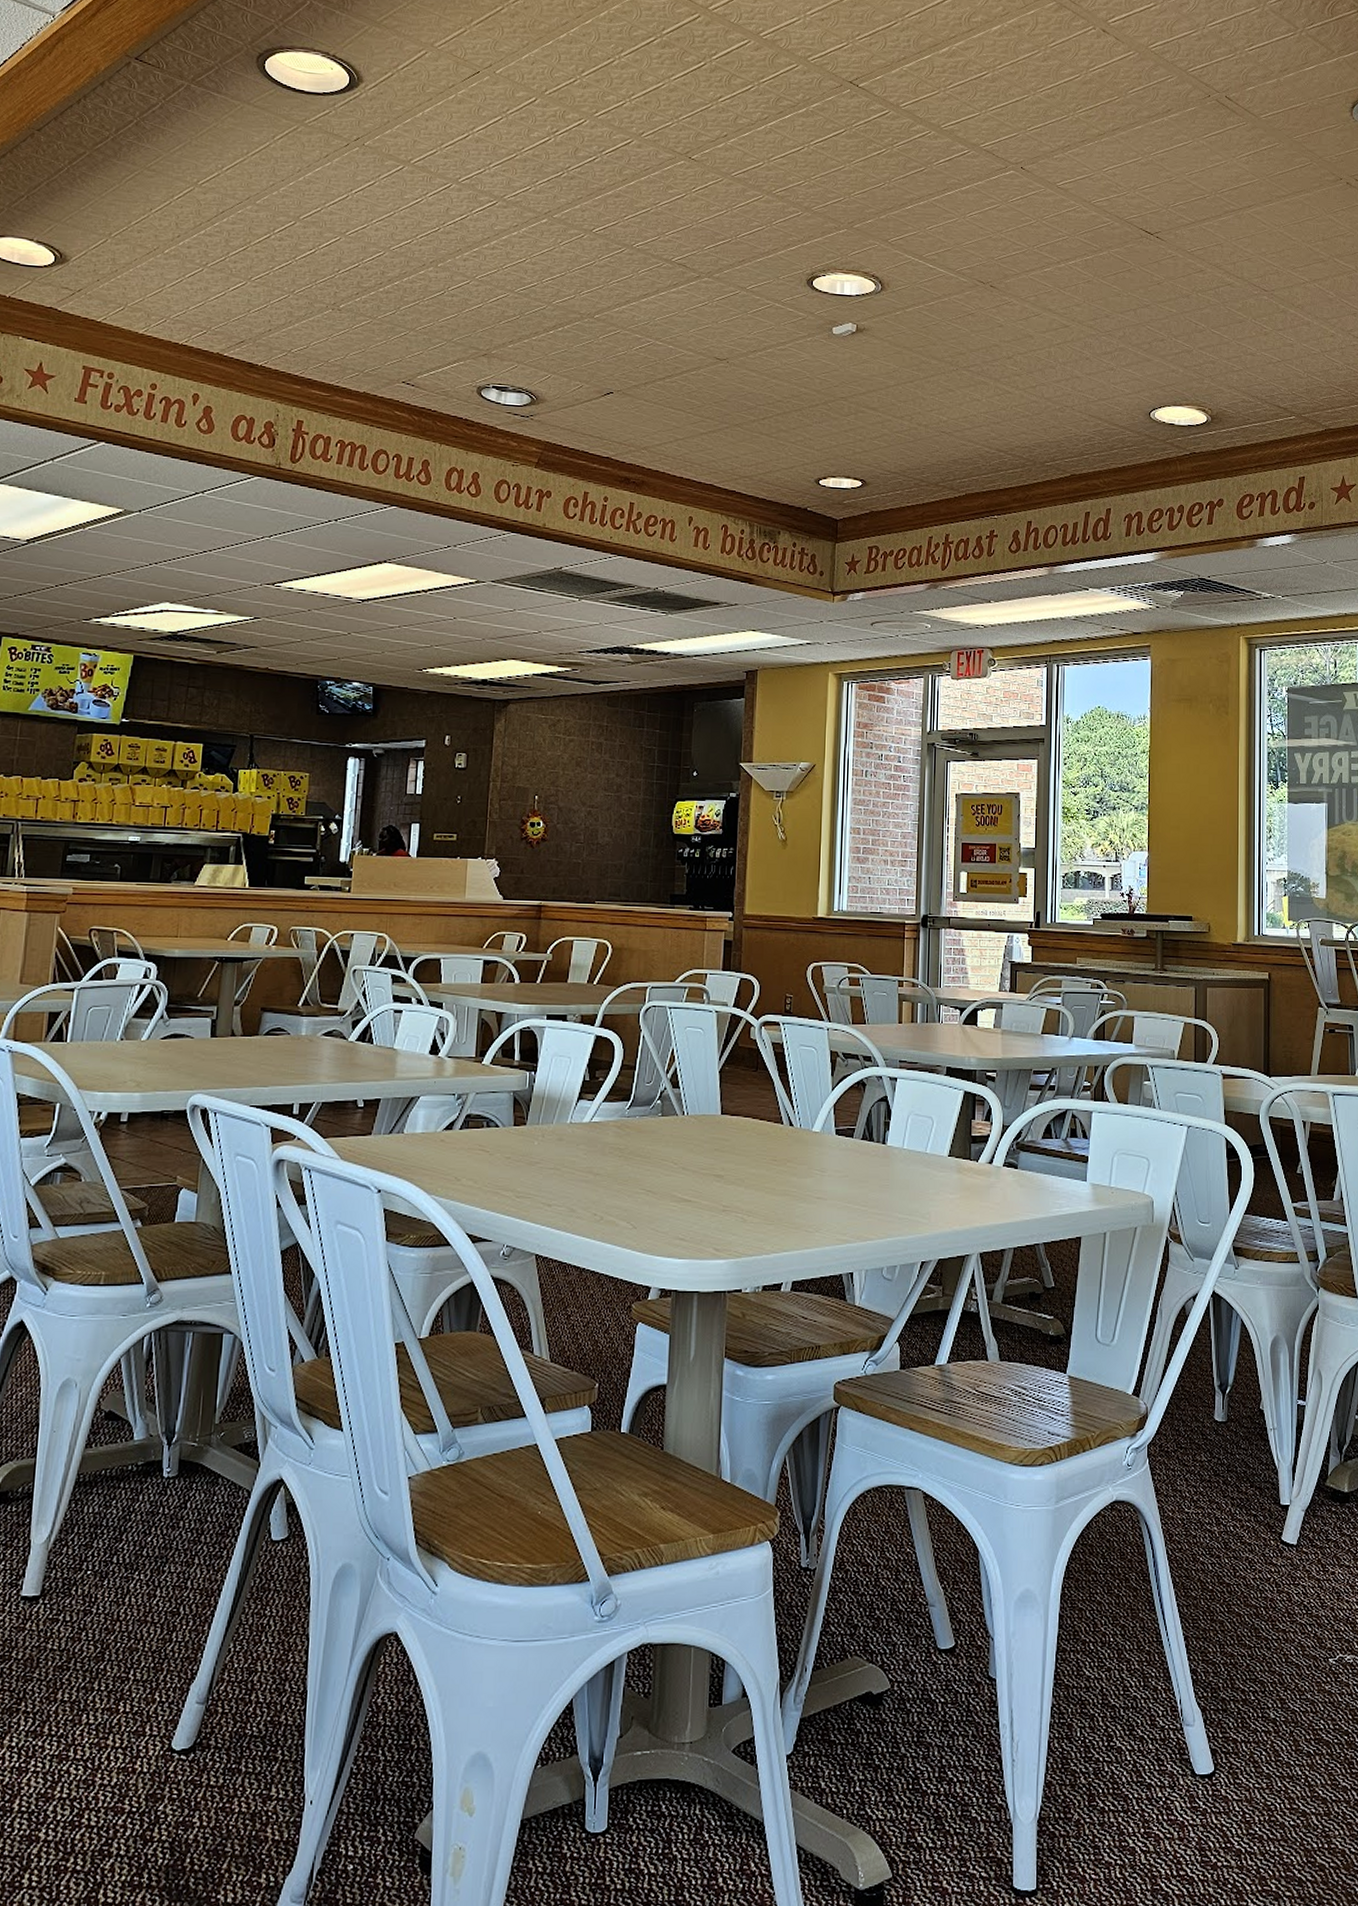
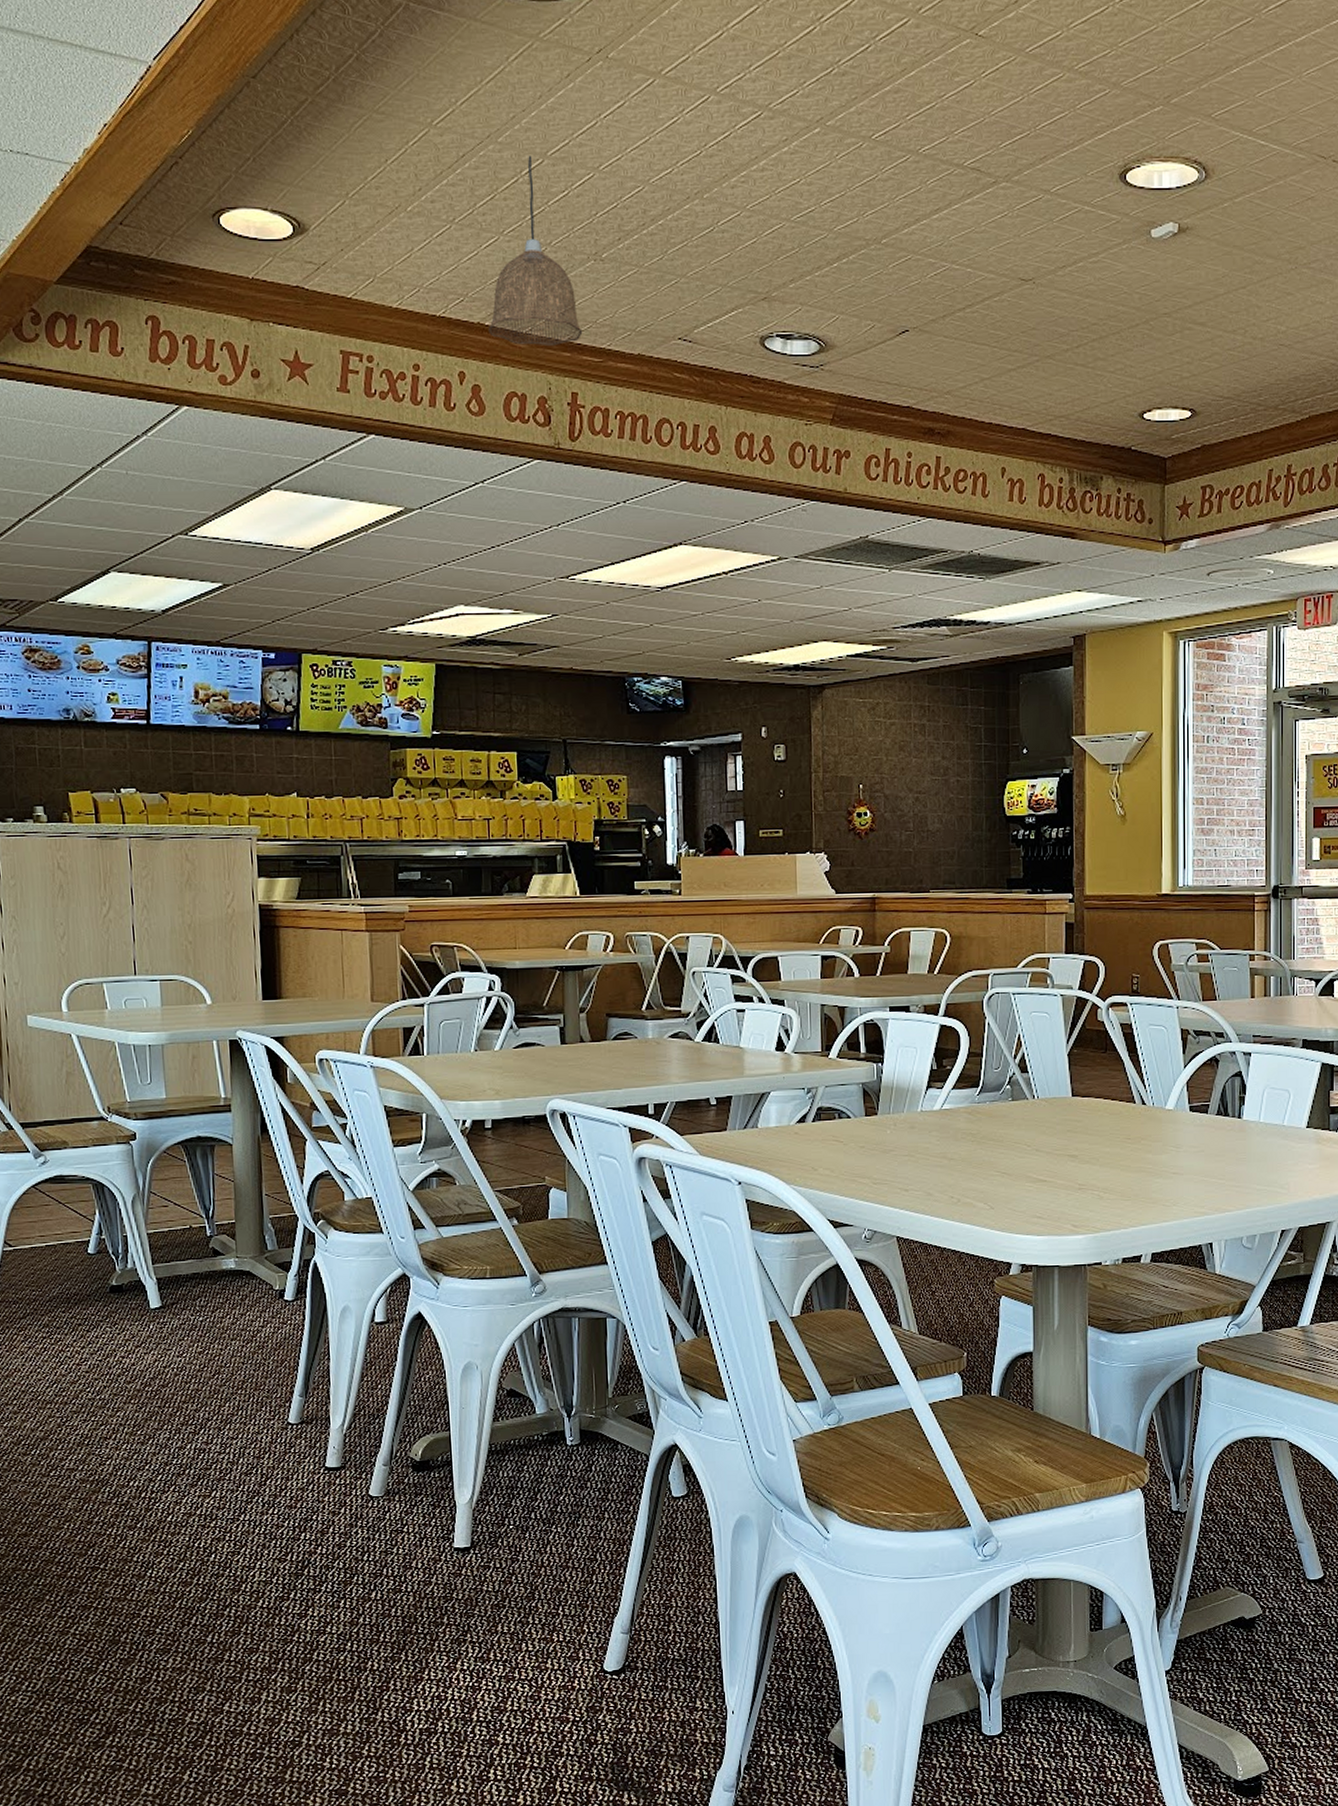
pendant lamp: none [226,218,314,379] -> present [489,156,583,347]

